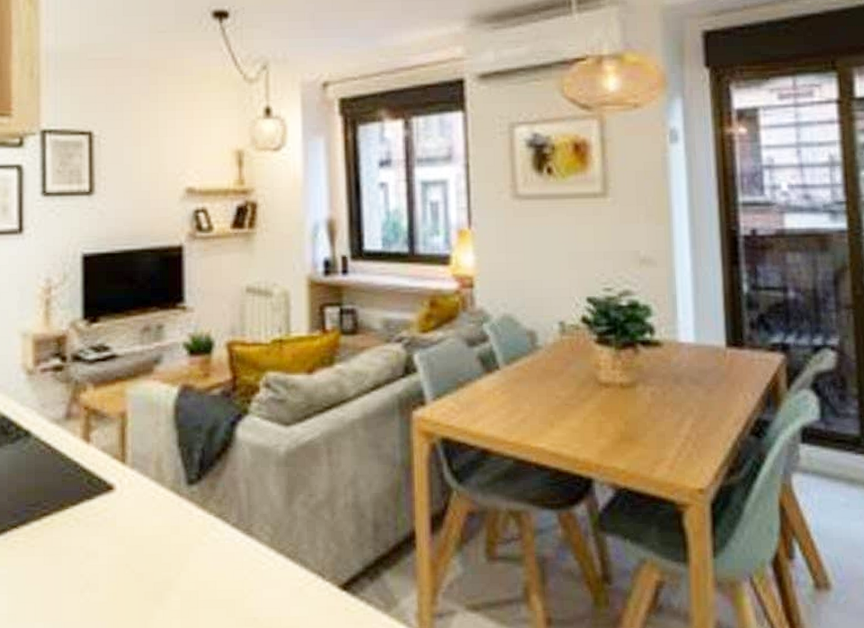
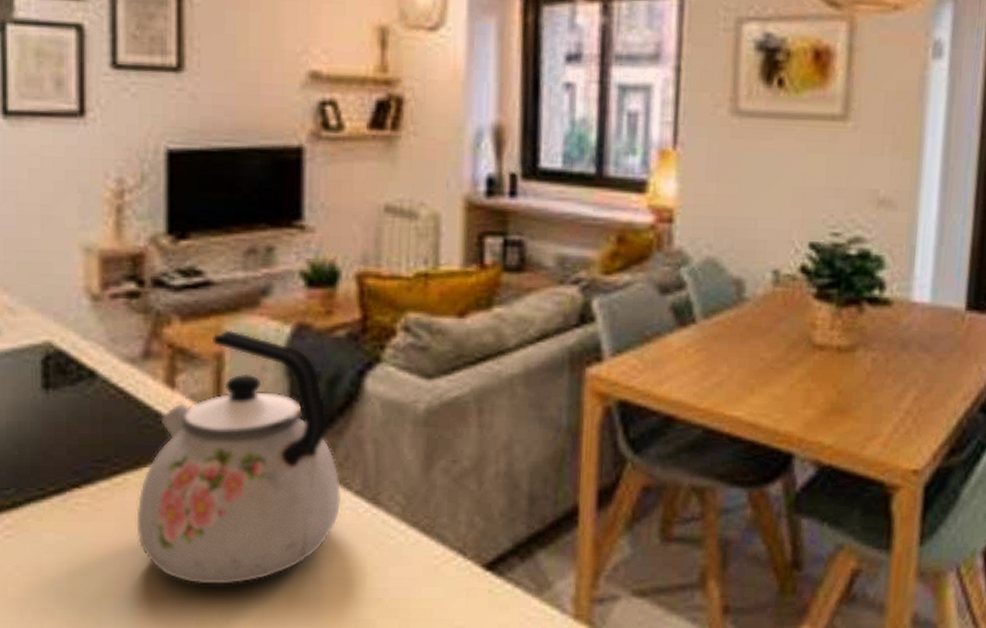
kettle: none [61,393,221,609] -> present [136,329,341,585]

